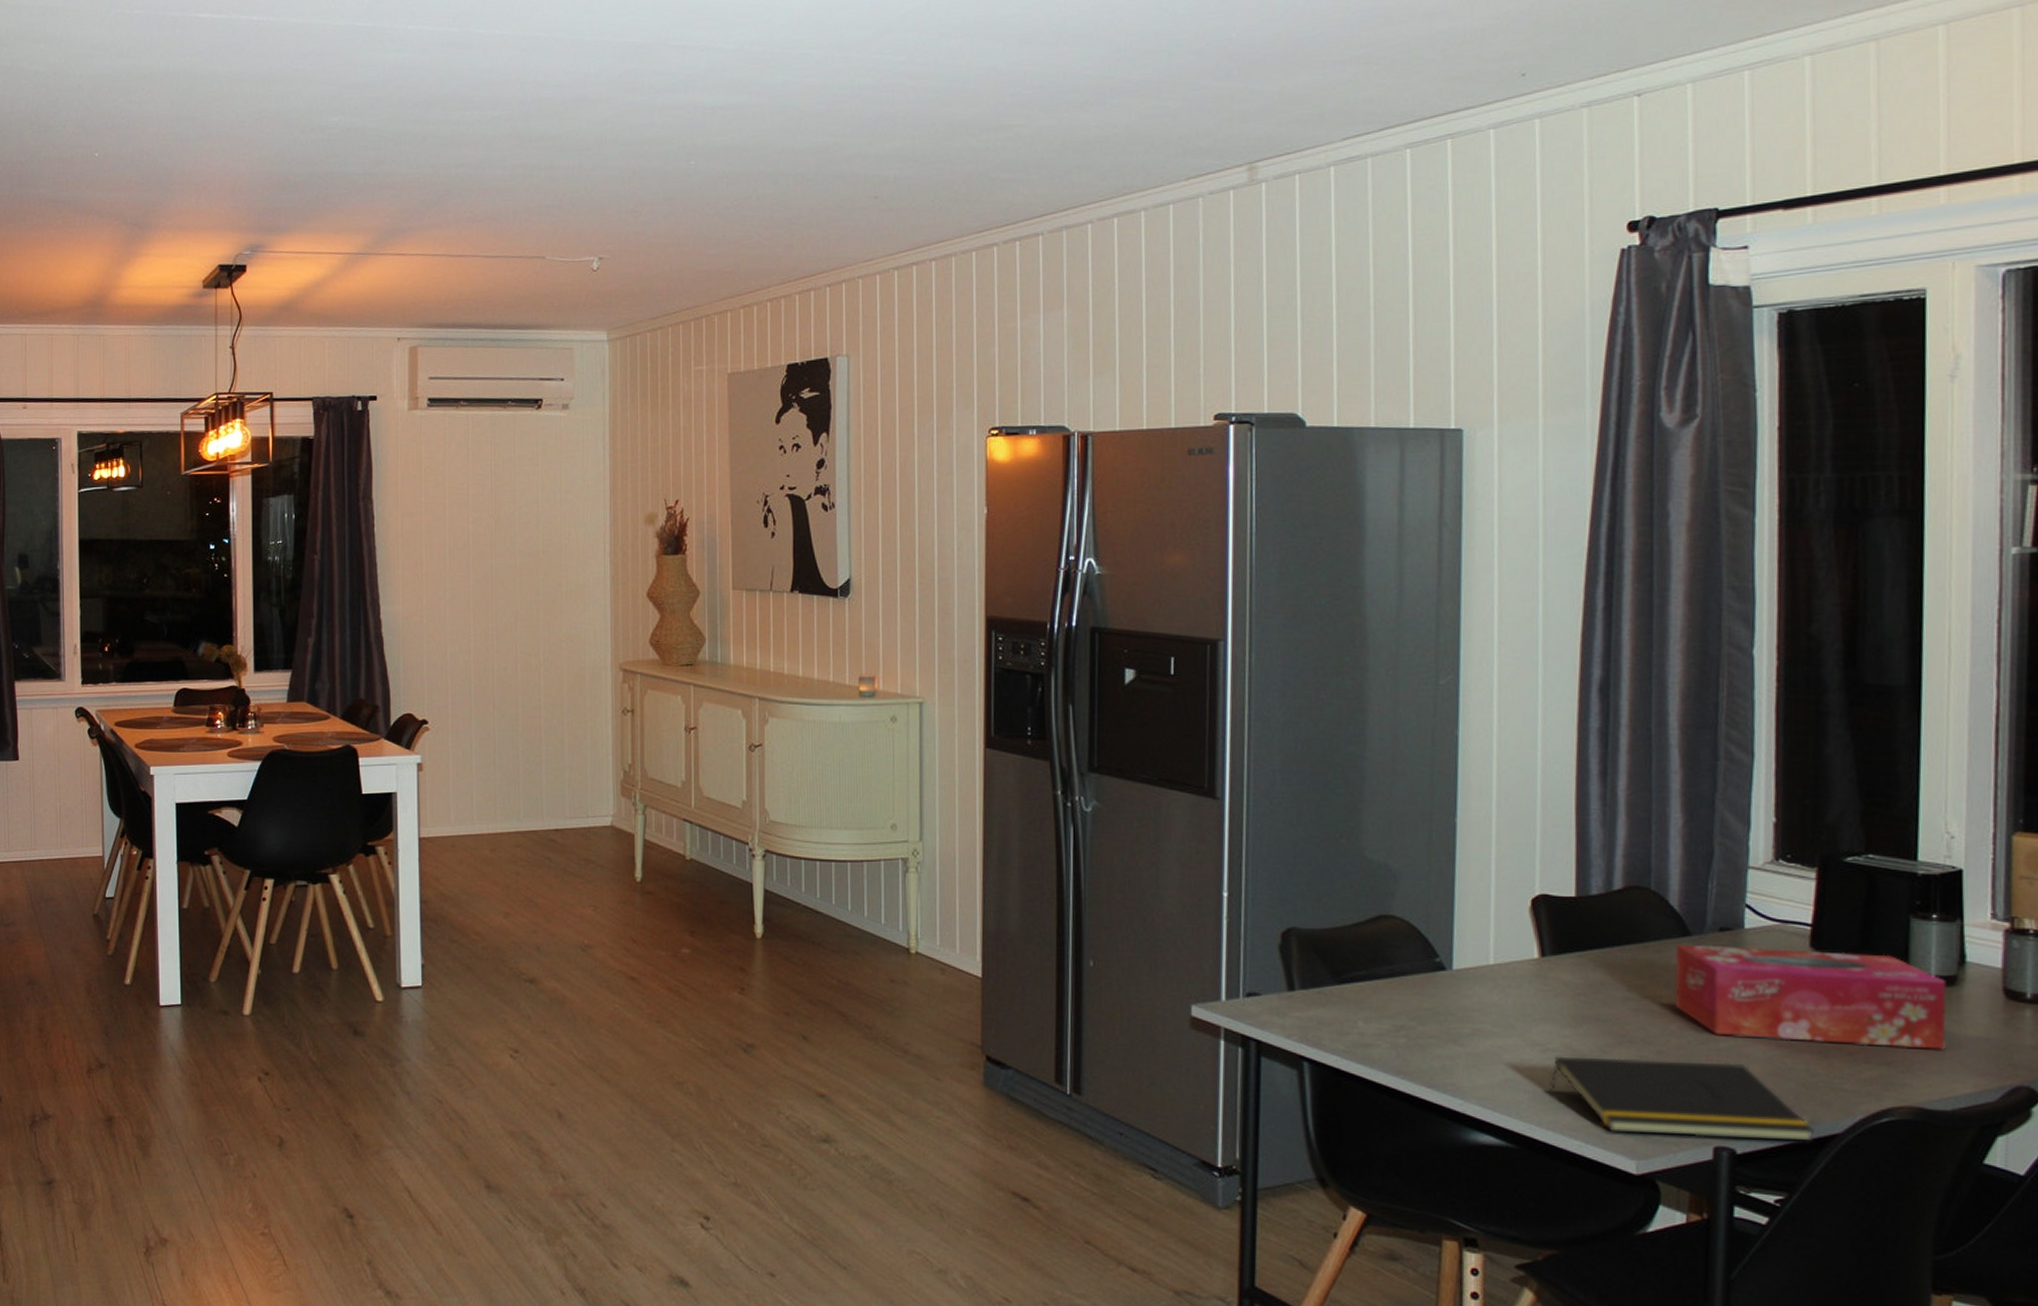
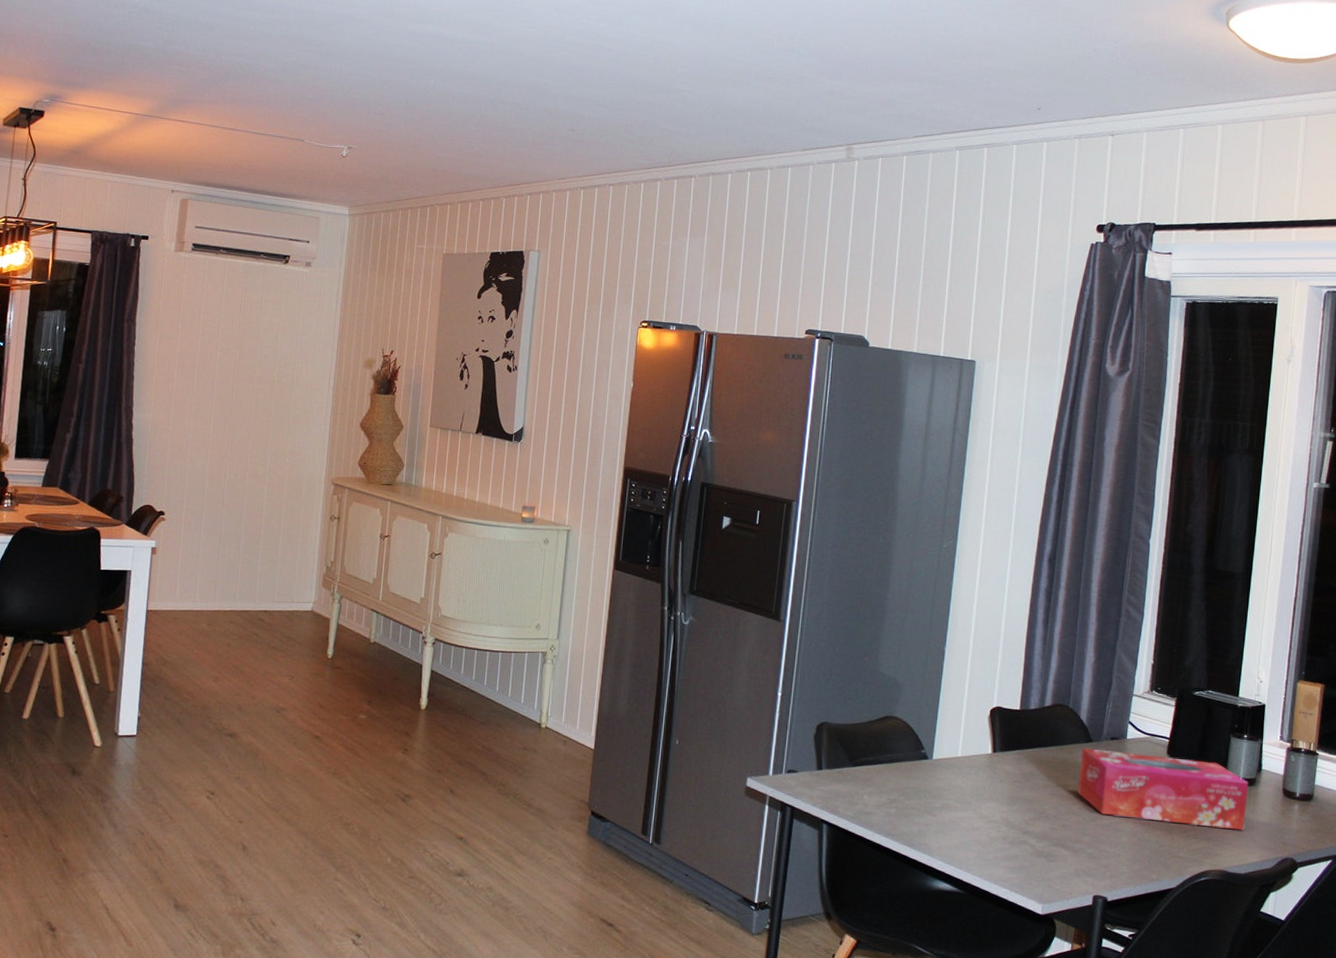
notepad: present [1549,1056,1814,1142] -> none [990,826,1158,893]

